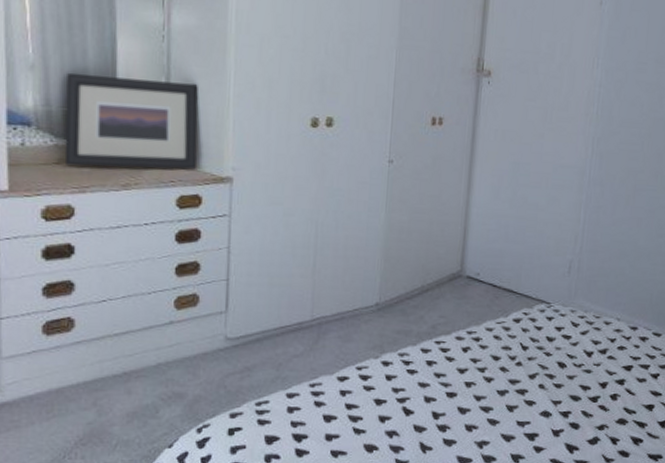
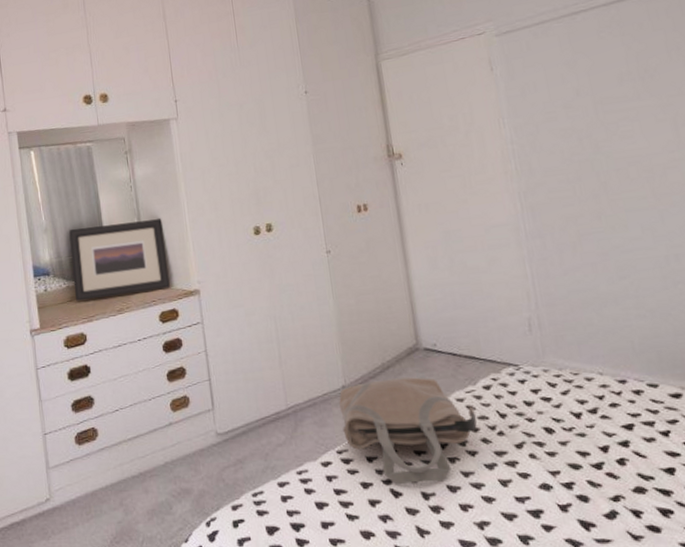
tote bag: none [367,302,500,404] -> present [339,377,477,485]

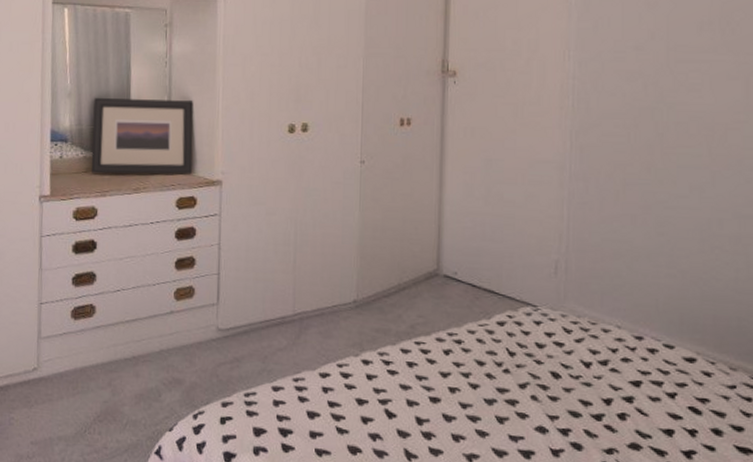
tote bag: present [339,377,477,485] -> none [347,300,484,410]

